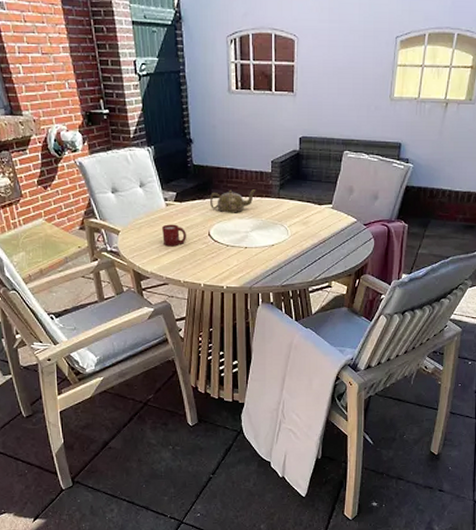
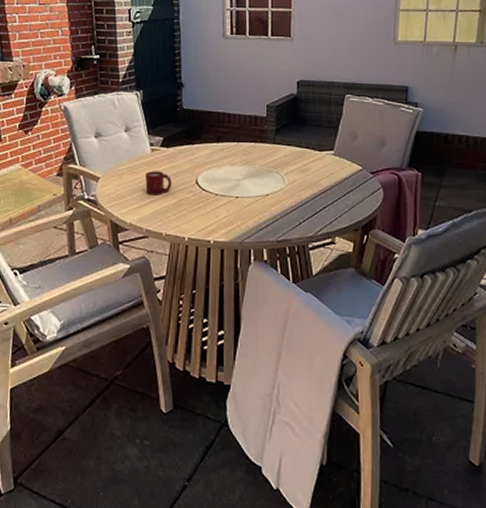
teapot: present [210,189,256,213] -> none [199,134,250,160]

